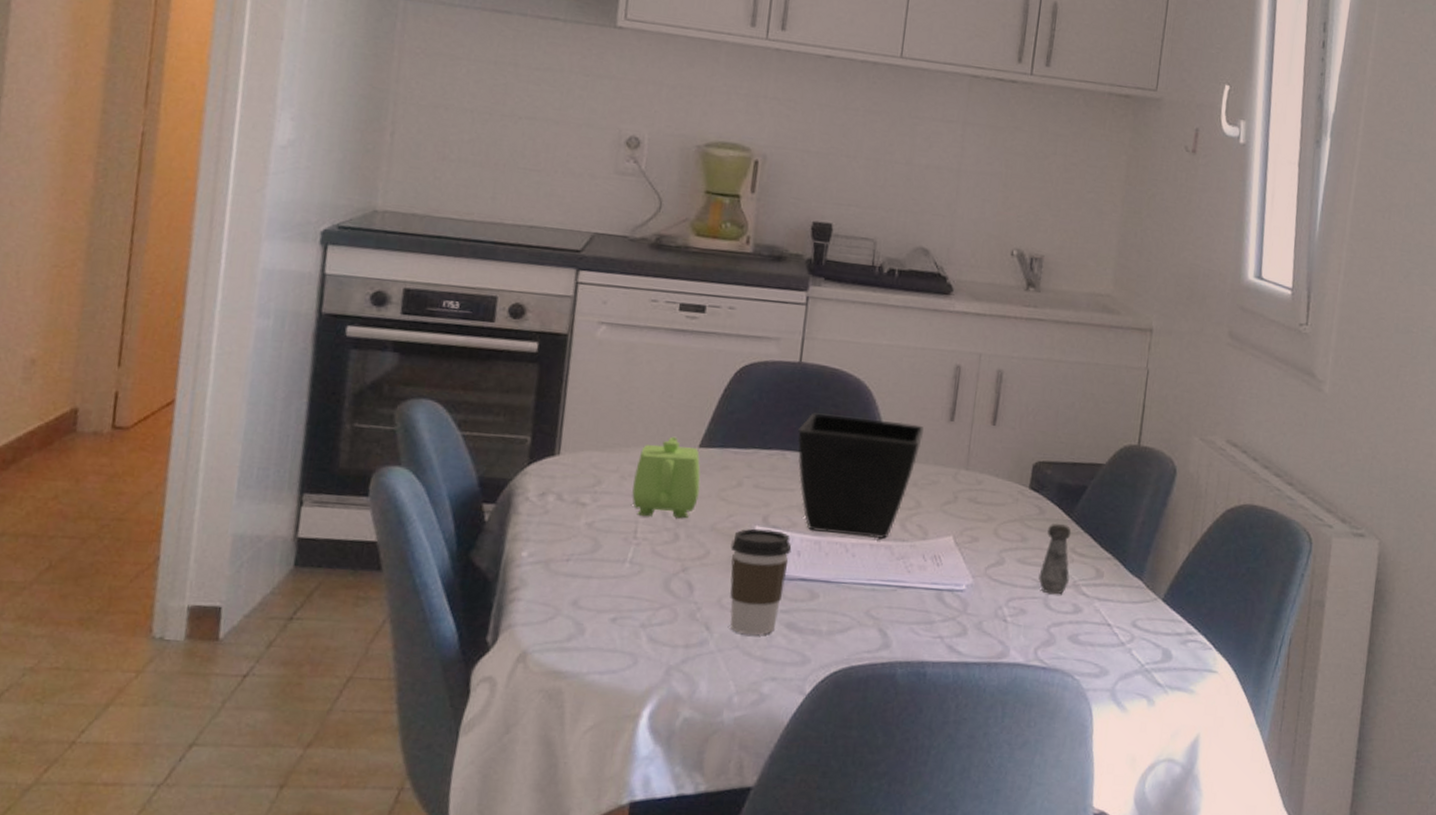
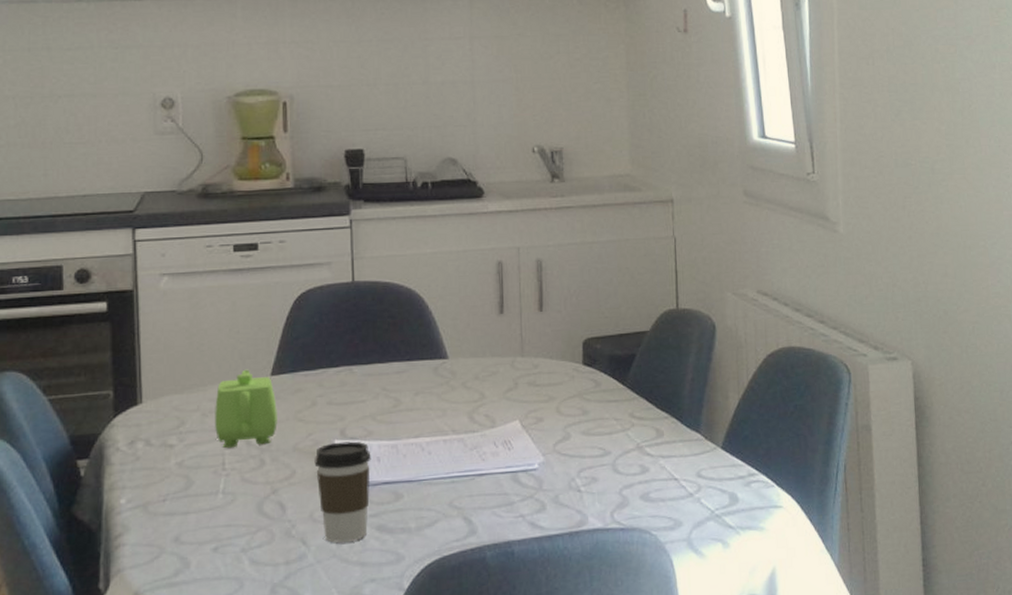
flower pot: present [797,413,924,540] -> none [361,322,477,437]
salt shaker: present [1038,523,1072,595] -> none [604,392,633,460]

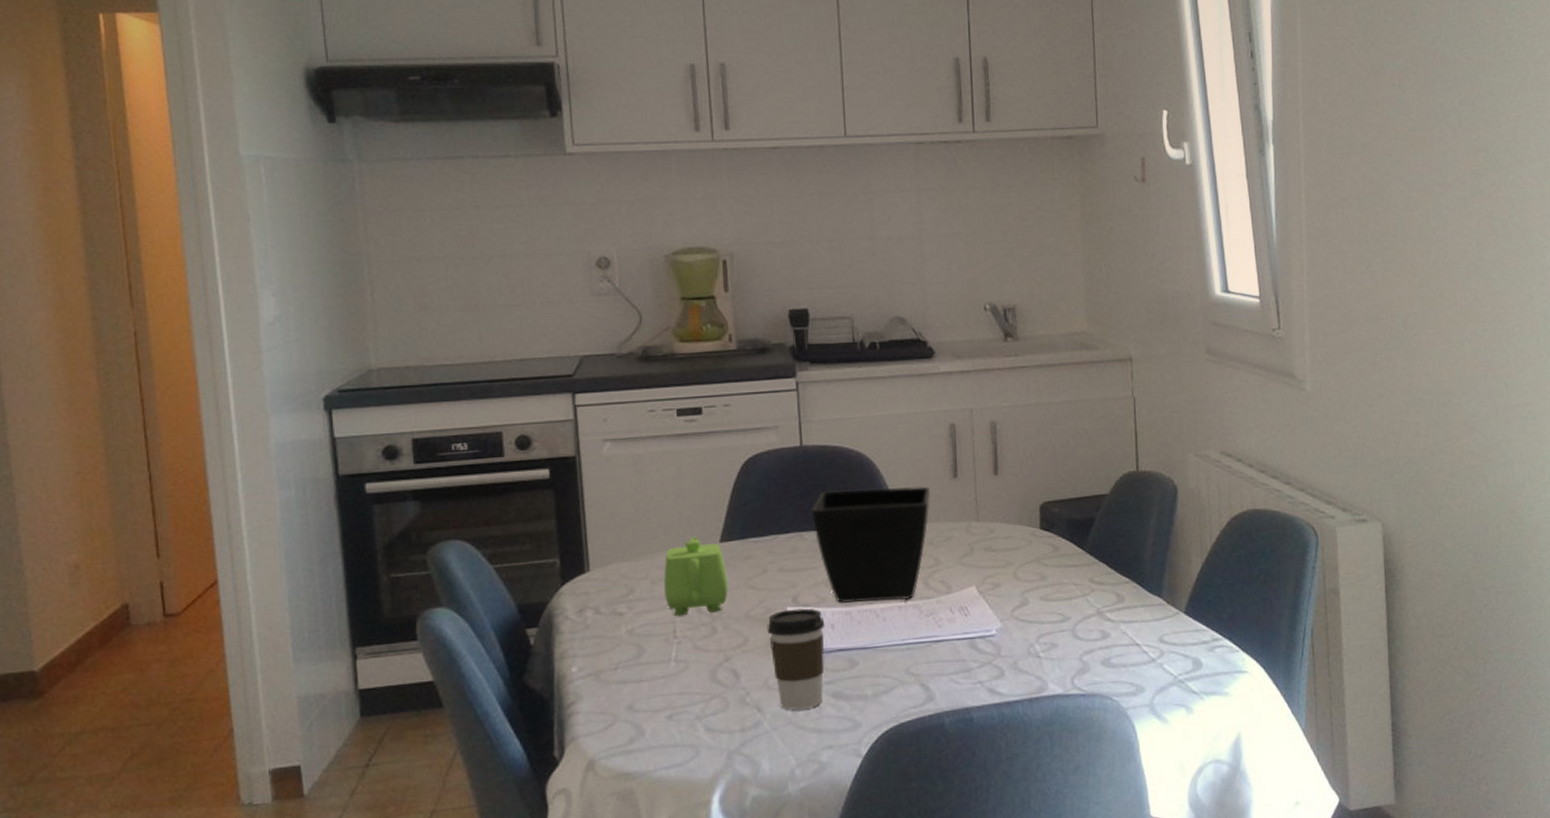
flower pot: none [361,322,477,437] -> present [811,486,930,604]

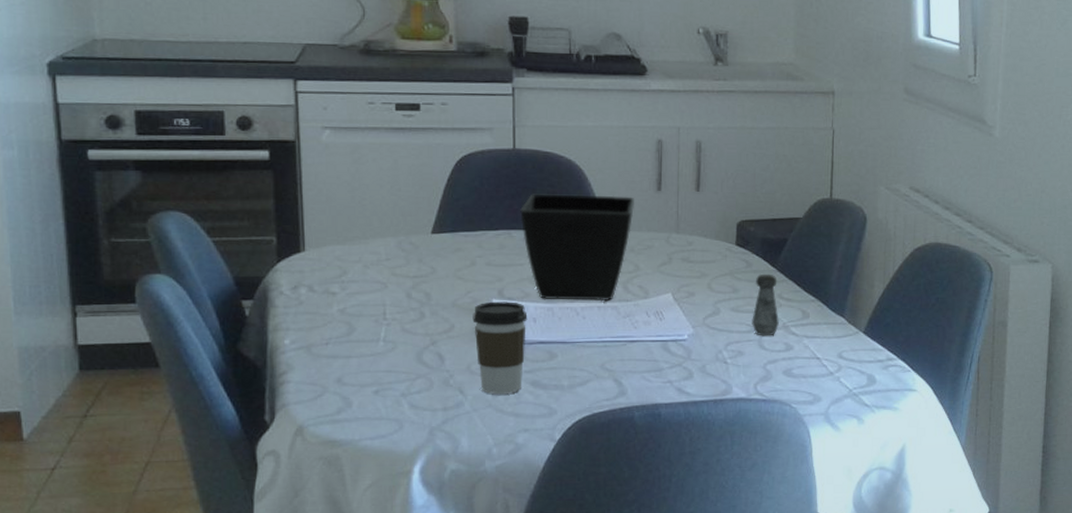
teapot: present [664,536,728,617] -> none [376,226,437,300]
salt shaker: none [1063,557,1093,625] -> present [752,273,779,336]

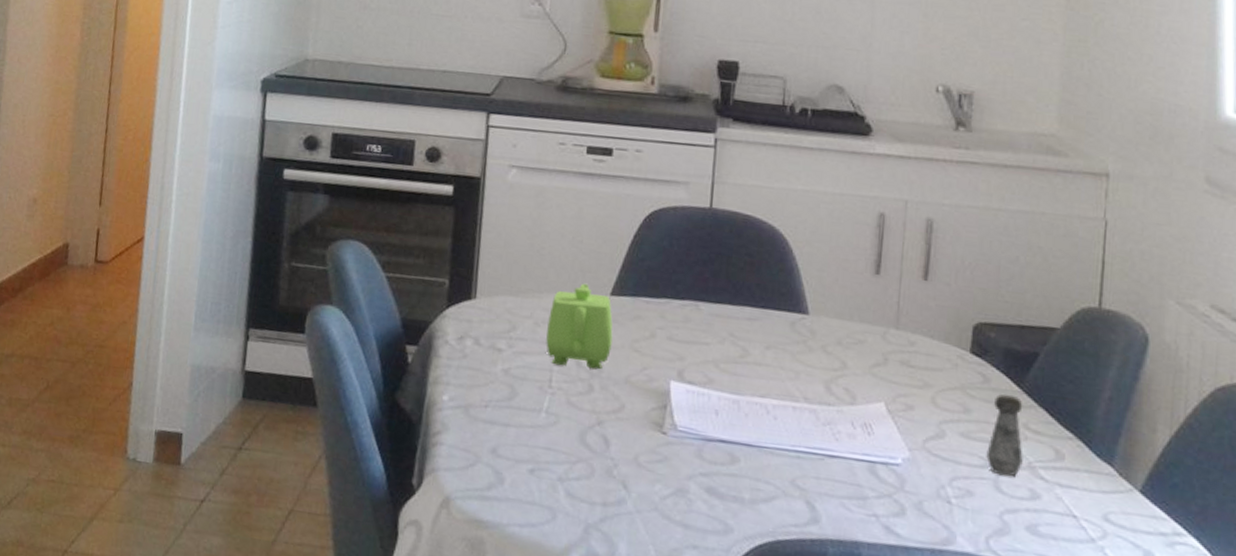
teapot: none [376,226,437,300] -> present [546,283,613,370]
coffee cup: present [472,301,528,395] -> none [646,383,709,498]
flower pot: present [520,194,634,302] -> none [710,262,846,402]

